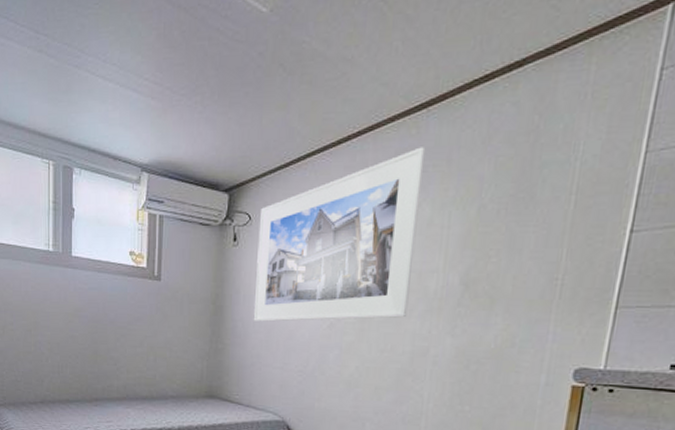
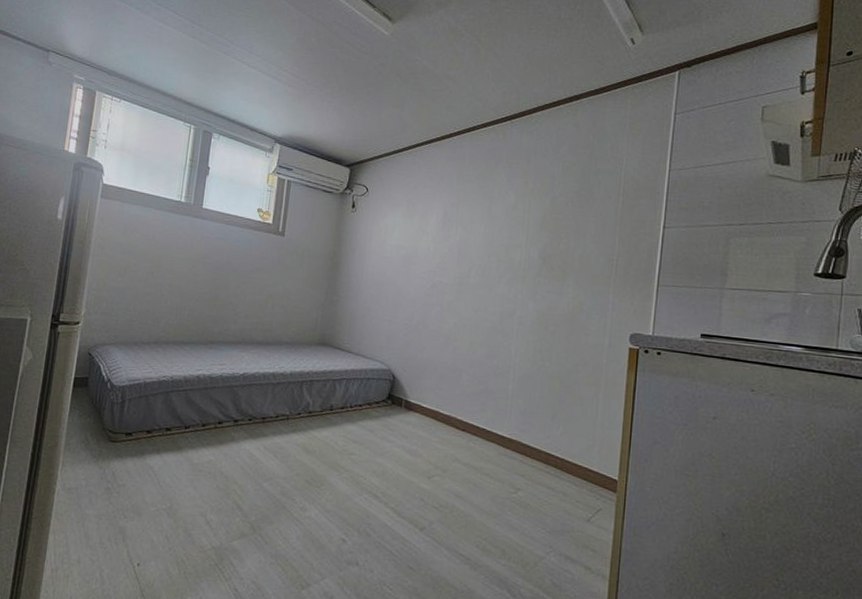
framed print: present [253,147,426,322] -> none [366,148,510,283]

